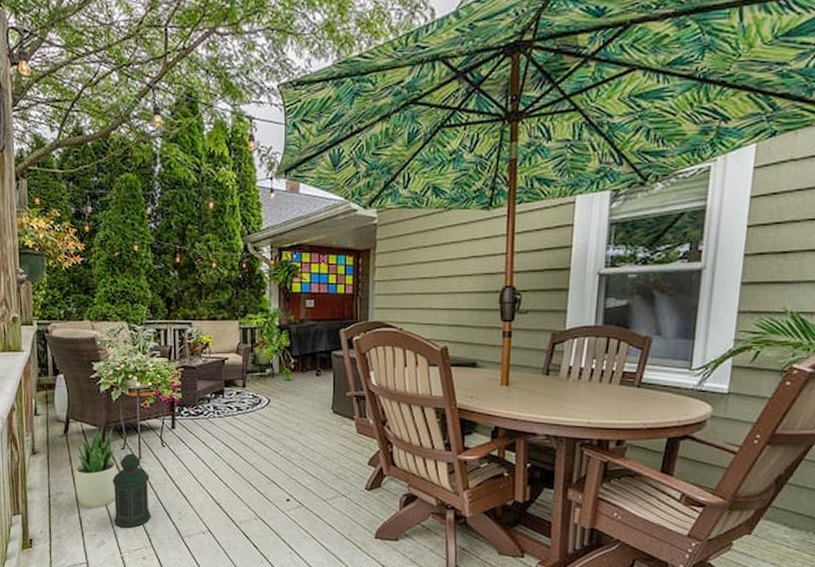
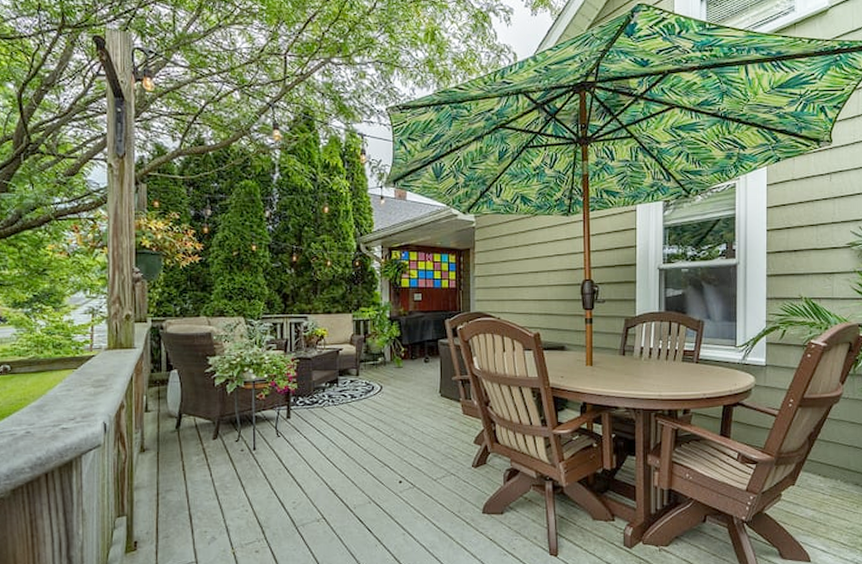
planter: present [75,427,117,509] -> none [186,420,231,505]
lantern: present [112,440,151,528] -> none [225,432,265,522]

